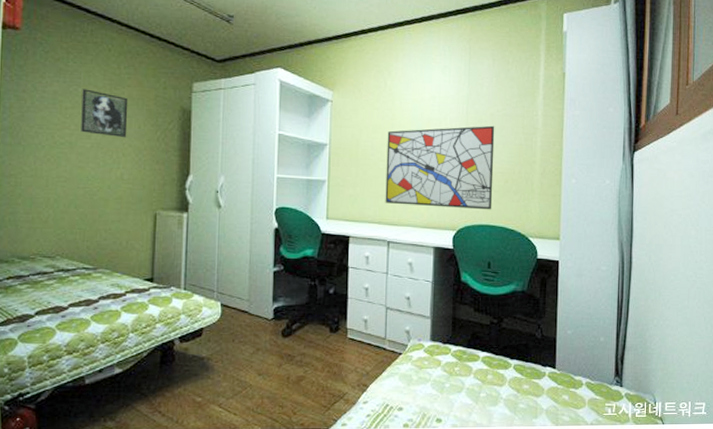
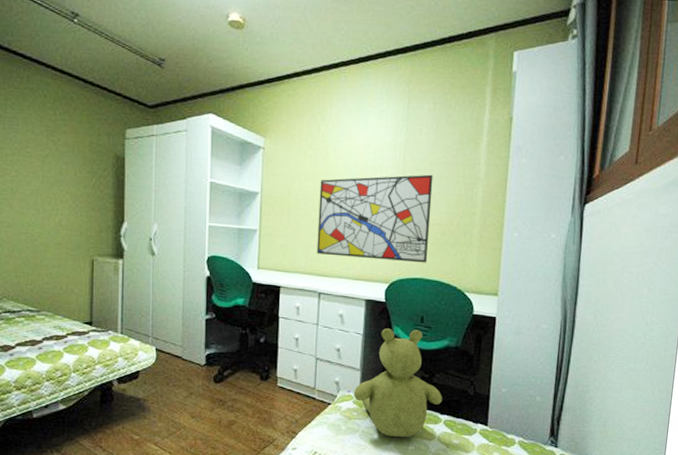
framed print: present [81,89,128,137] -> none [21,135,64,184]
stuffed bear: none [424,275,511,384] -> present [353,328,442,437]

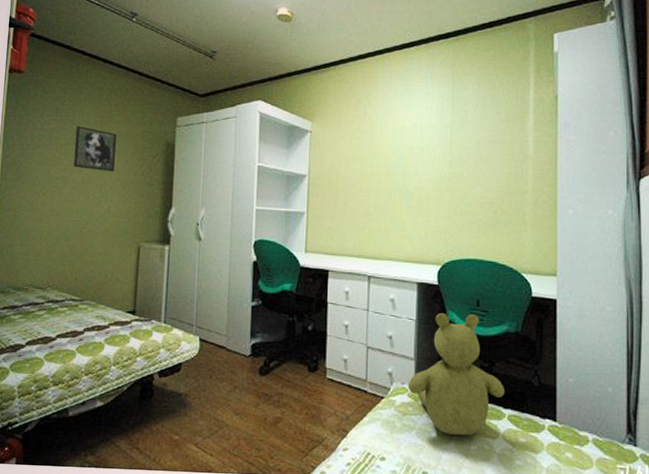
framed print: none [21,135,64,184] -> present [73,126,117,171]
wall art: present [316,174,433,263] -> none [365,153,482,243]

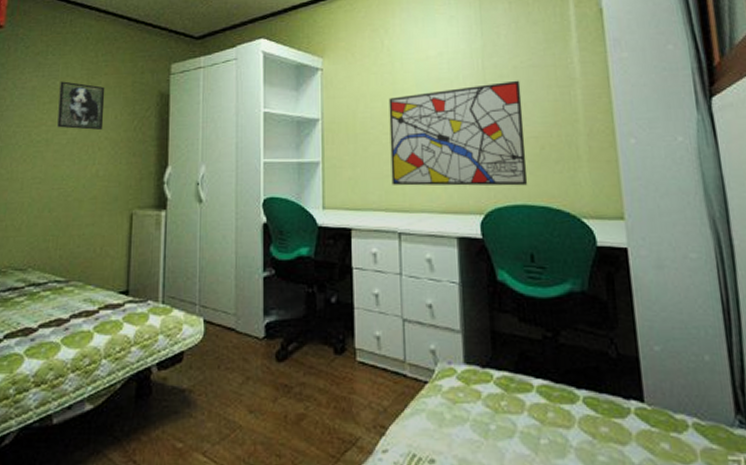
wall art: none [365,153,482,243] -> present [388,80,528,186]
stuffed bear: present [407,313,504,435] -> none [455,272,575,426]

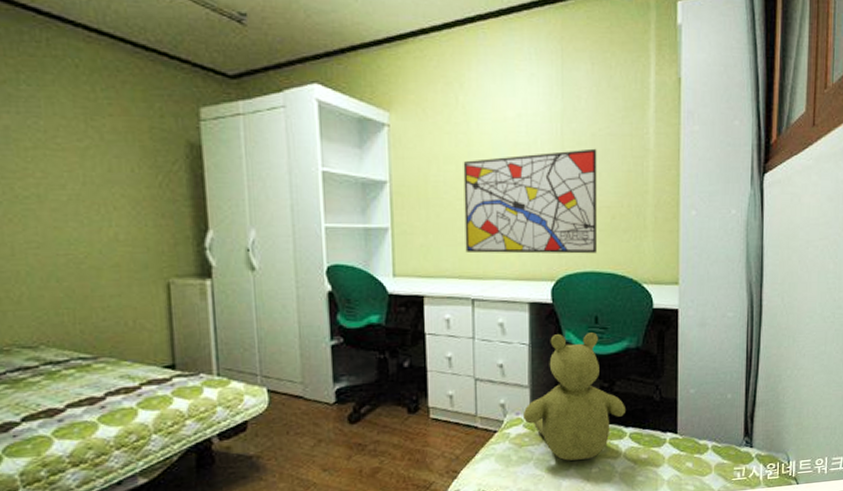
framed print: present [57,81,105,130] -> none [45,121,117,185]
stuffed bear: none [455,272,575,426] -> present [522,332,625,461]

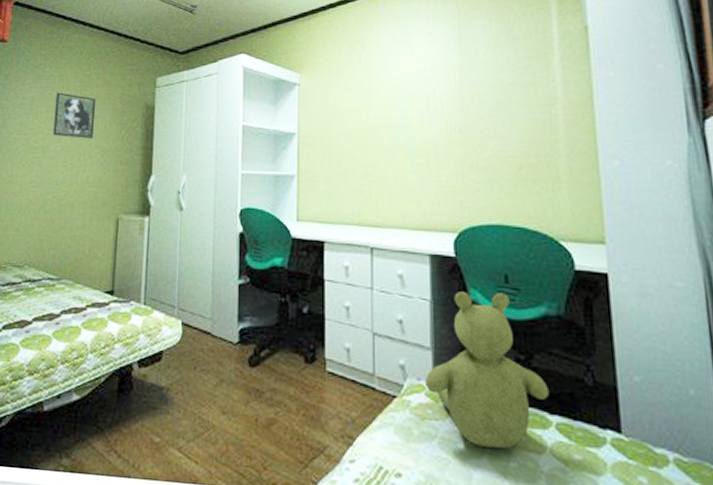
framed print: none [45,121,117,185] -> present [53,92,97,138]
wall art: present [463,148,598,254] -> none [364,98,504,205]

